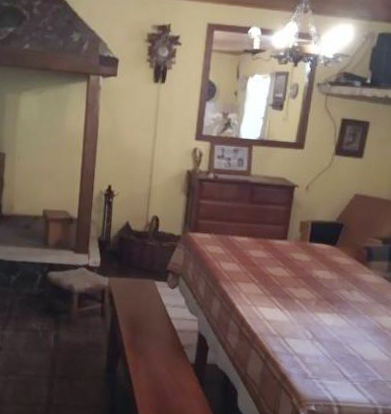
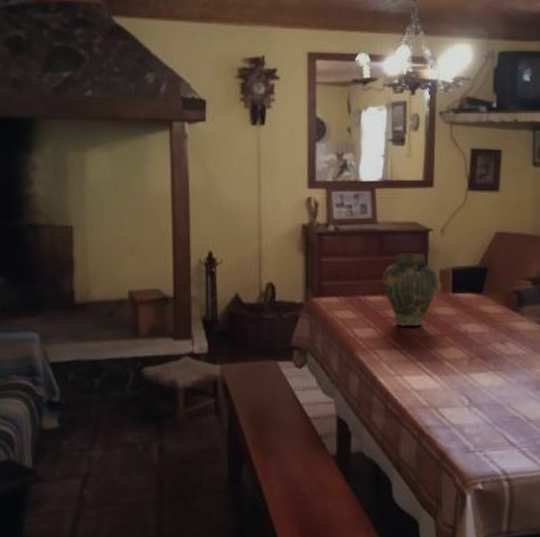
vase: none [249,203,298,267] -> present [381,252,438,326]

